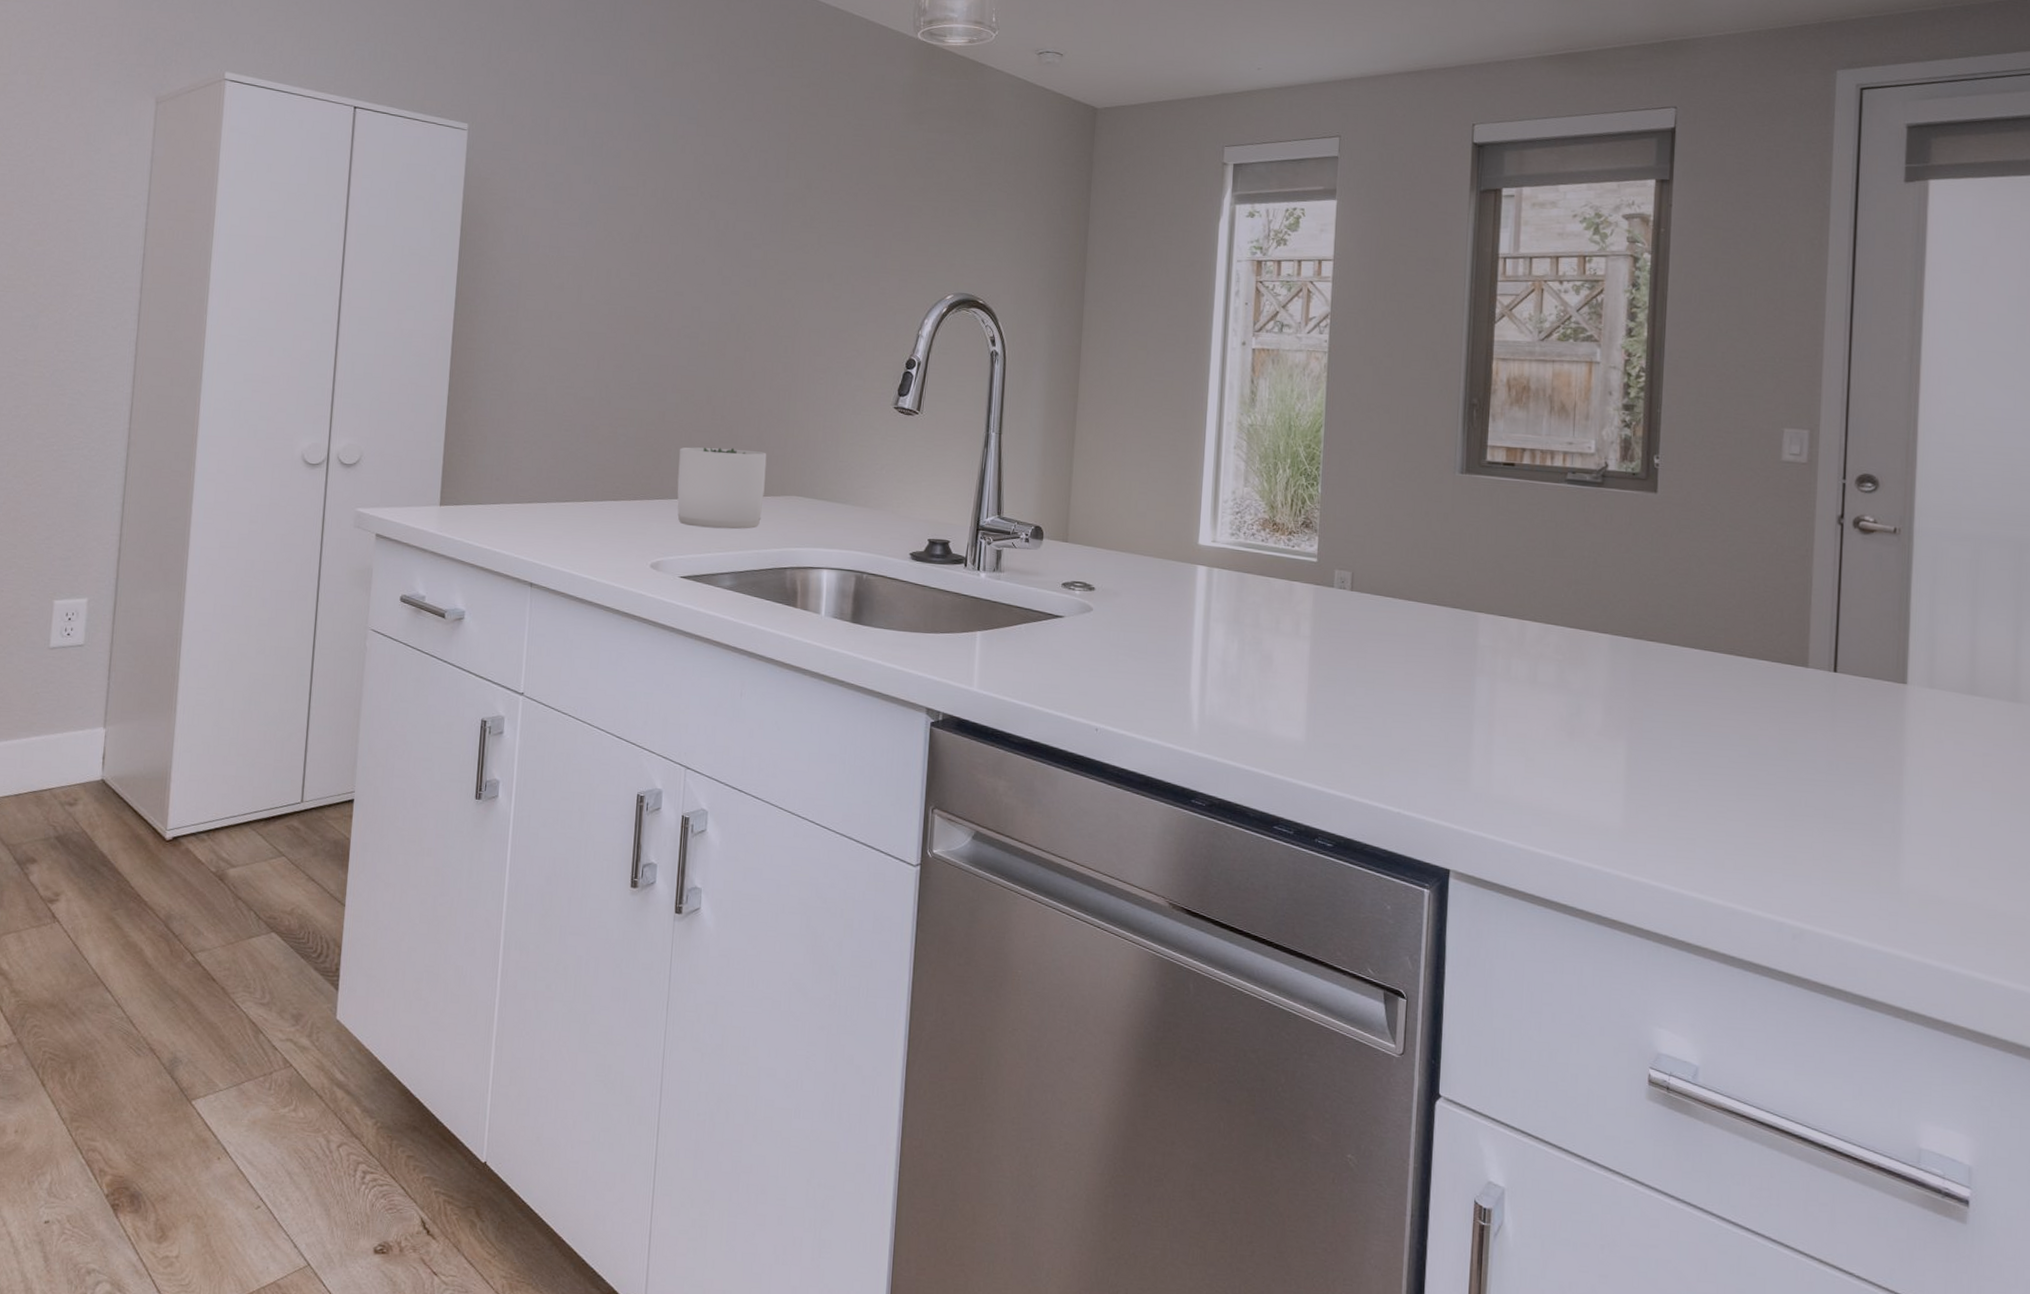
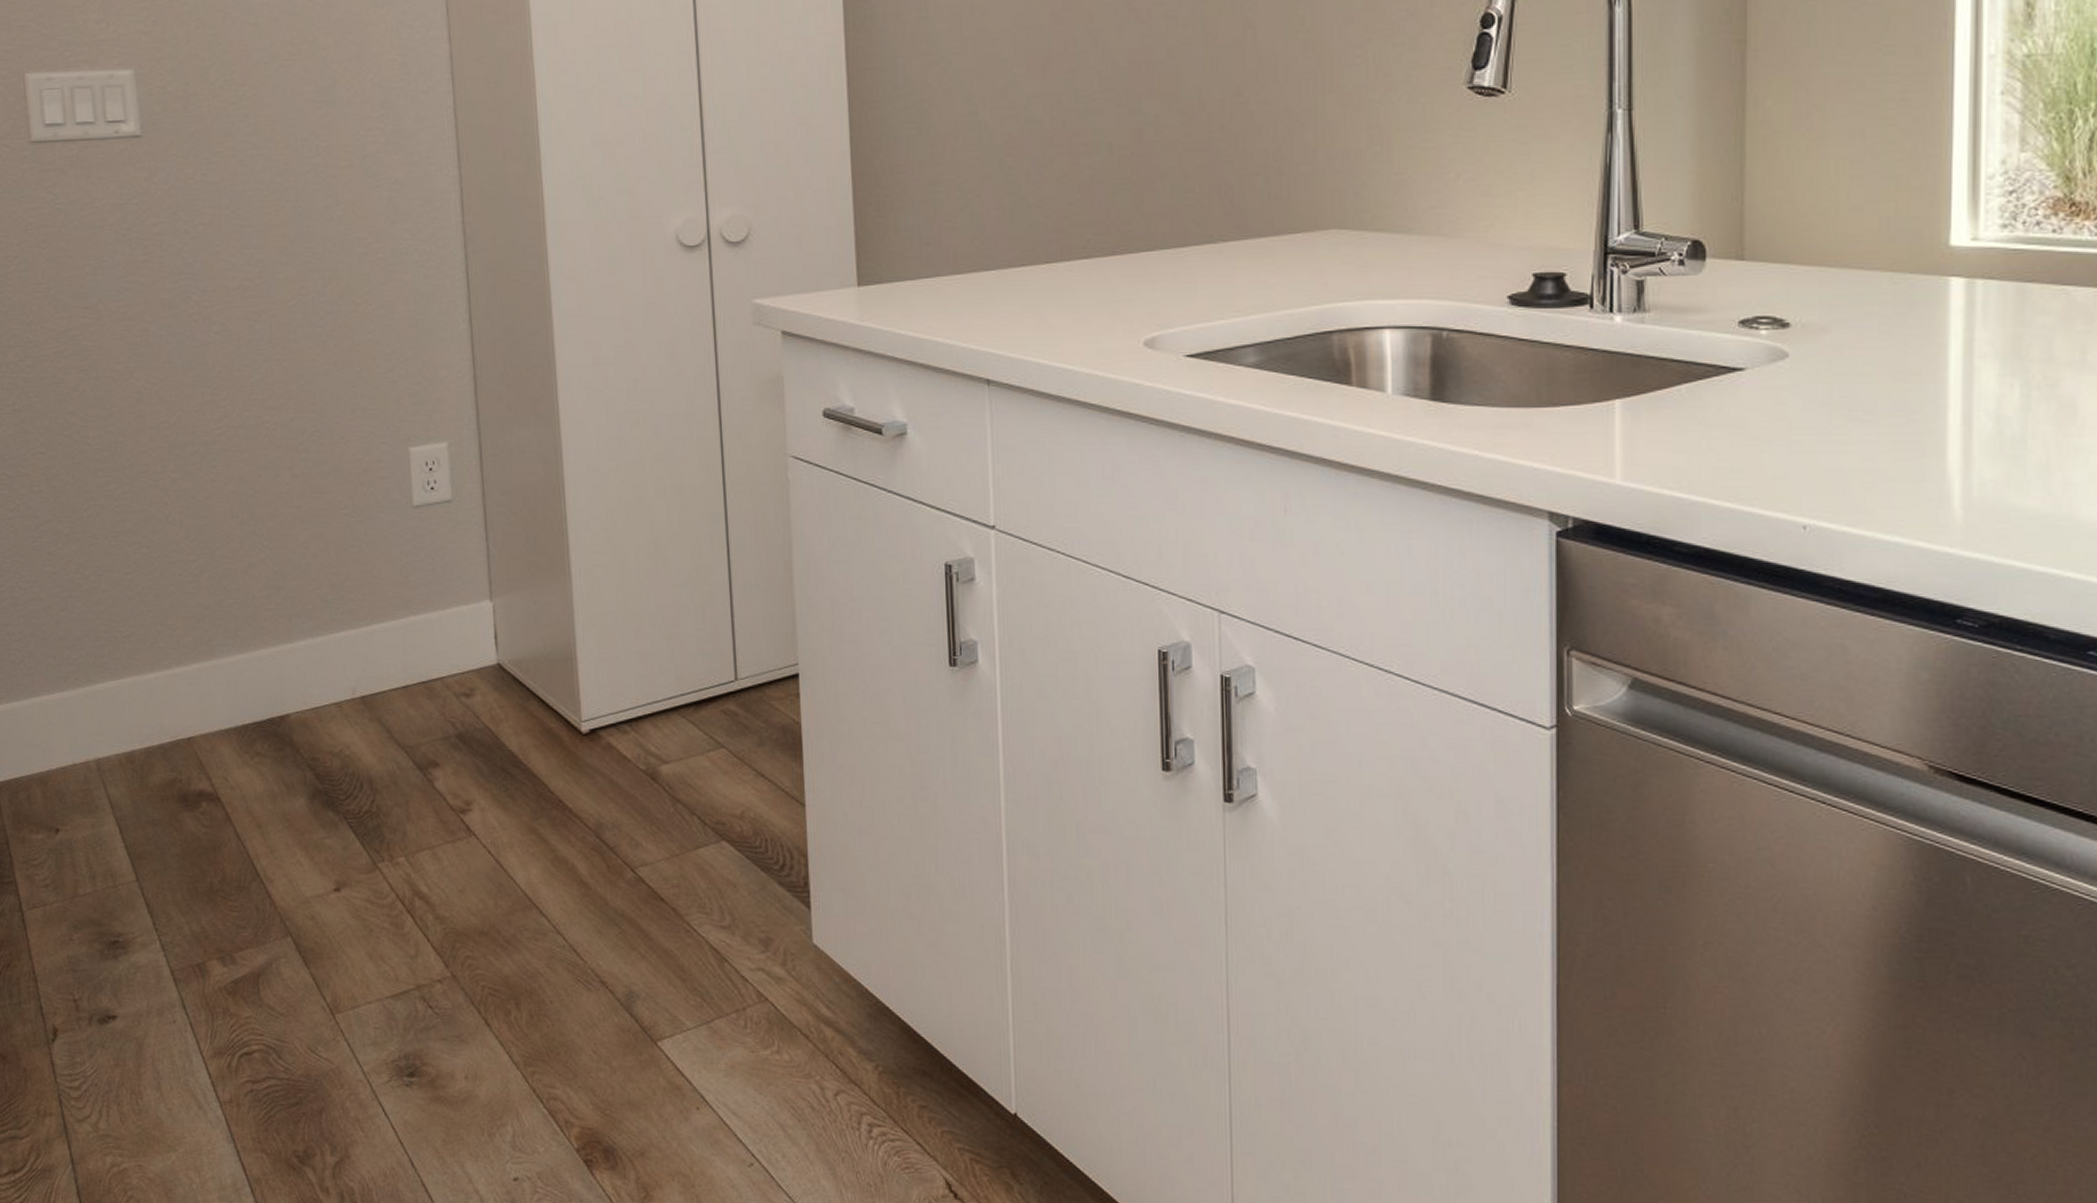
planter: present [677,447,767,530] -> none [1168,169,1291,285]

